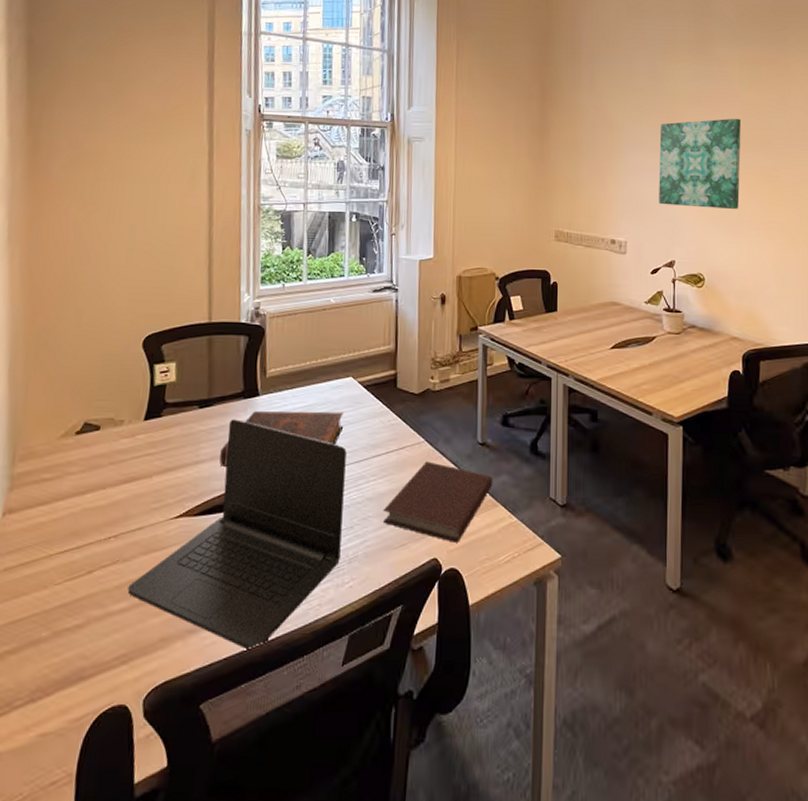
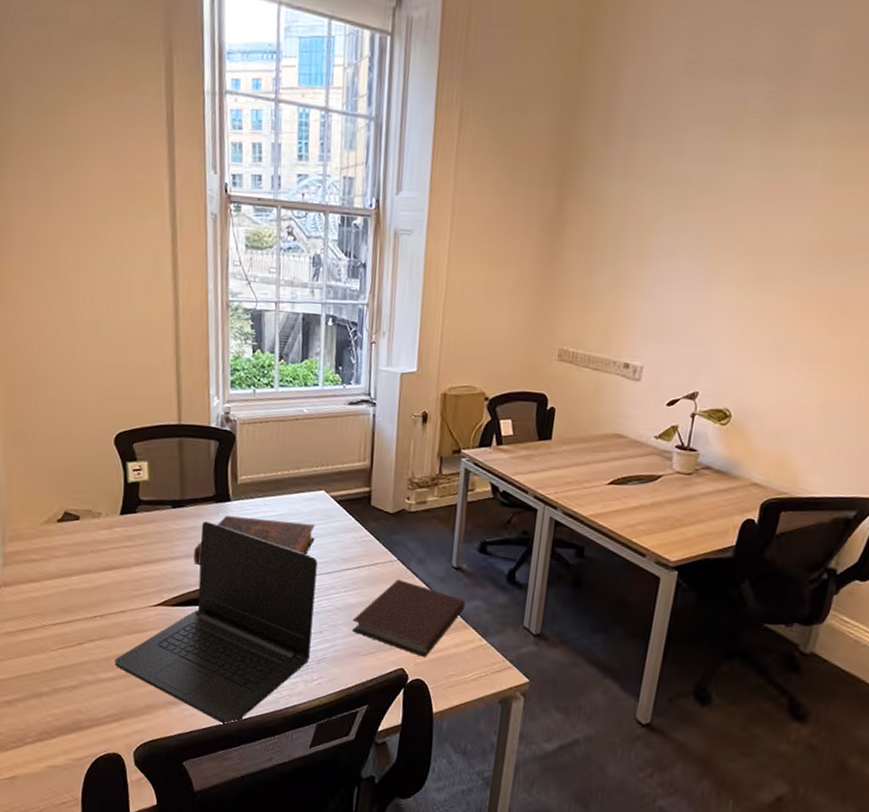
wall art: present [659,118,742,210] -> none [689,219,815,337]

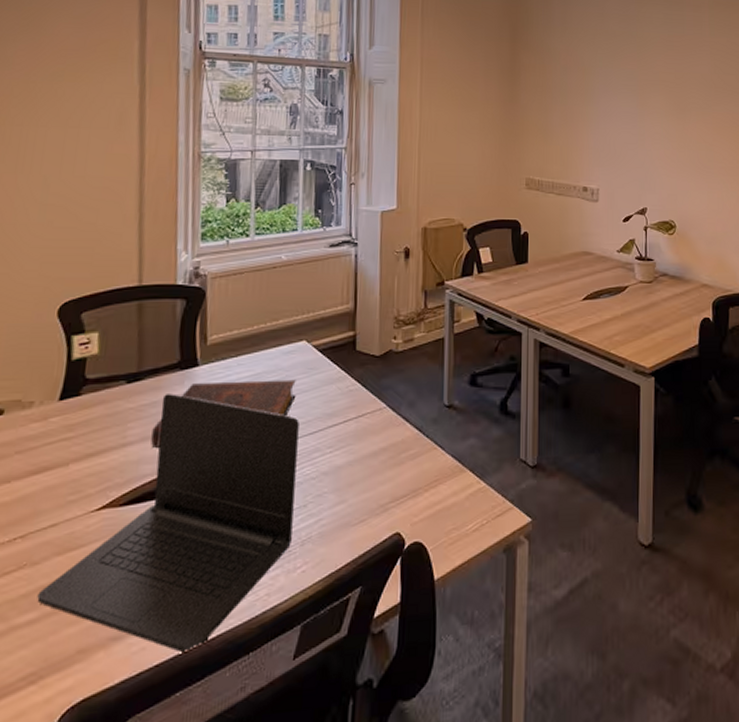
notebook: present [351,579,466,657] -> none [339,428,460,514]

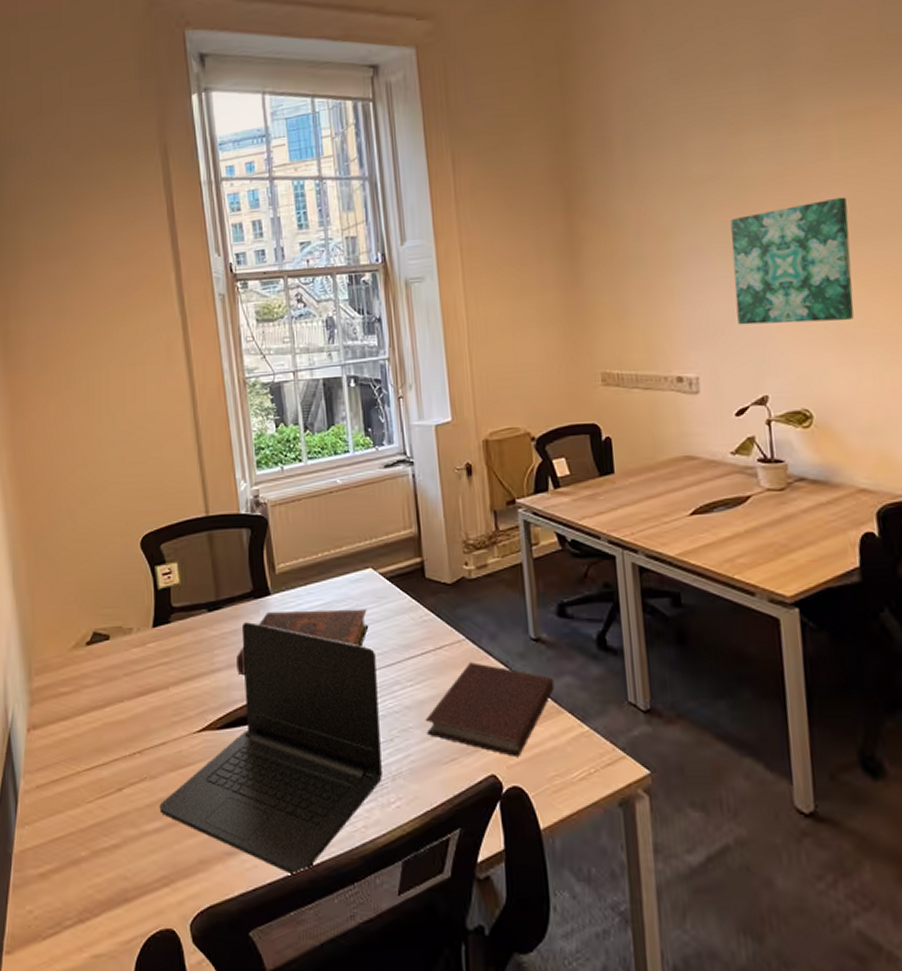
notebook: none [339,428,460,514] -> present [425,662,555,757]
wall art: none [631,63,712,156] -> present [730,197,854,325]

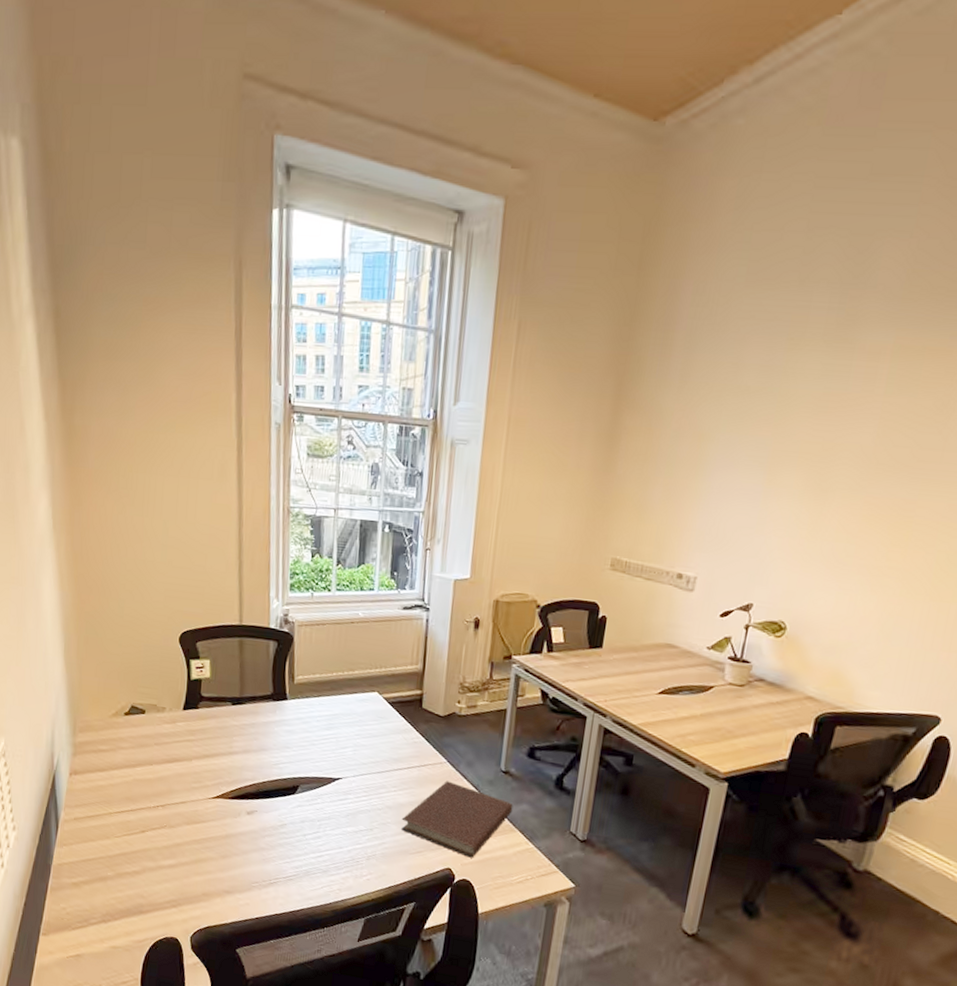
laptop: present [159,622,382,875] -> none [174,719,369,915]
book: present [236,609,369,675] -> none [251,714,368,760]
wall art: present [730,197,854,325] -> none [745,431,878,549]

